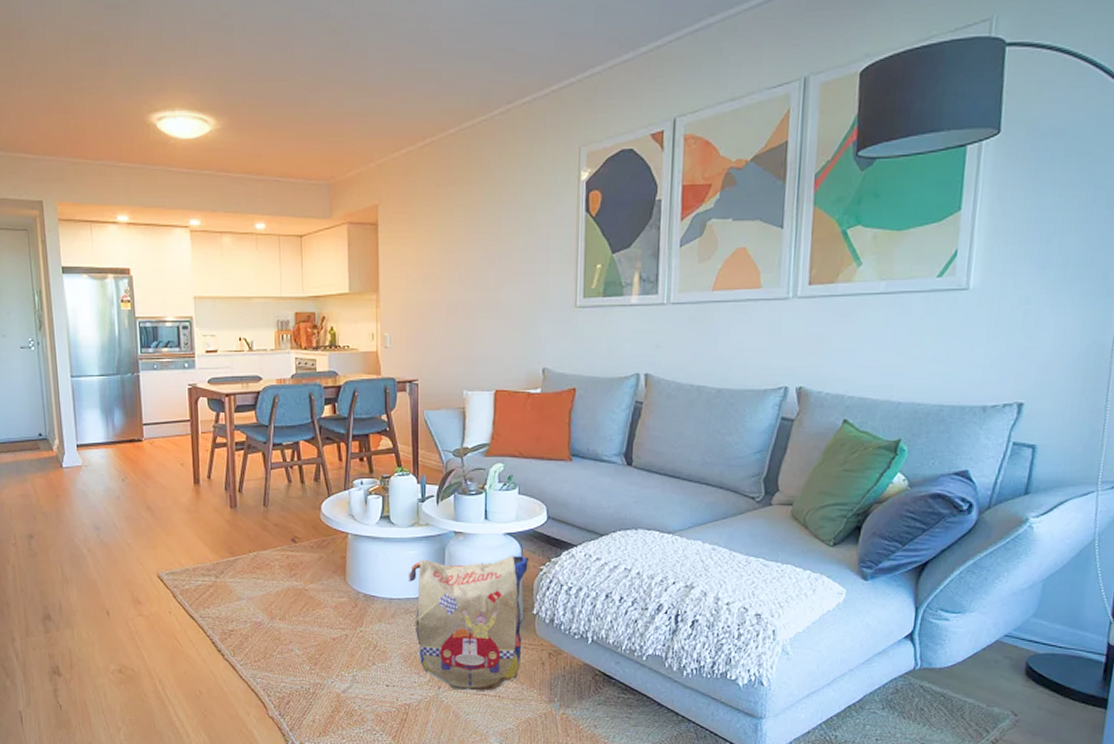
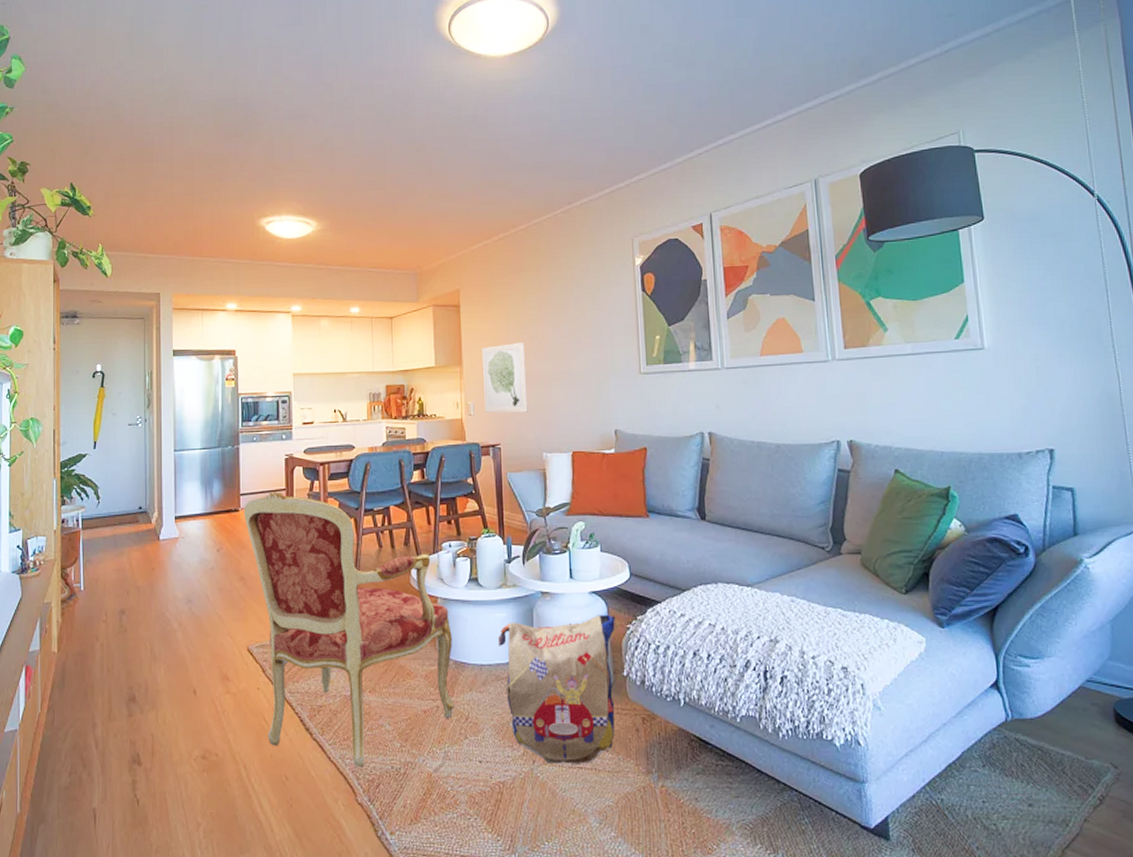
armchair: none [147,422,363,687] -> present [243,491,454,768]
wall art: none [401,267,450,347] -> present [481,341,528,414]

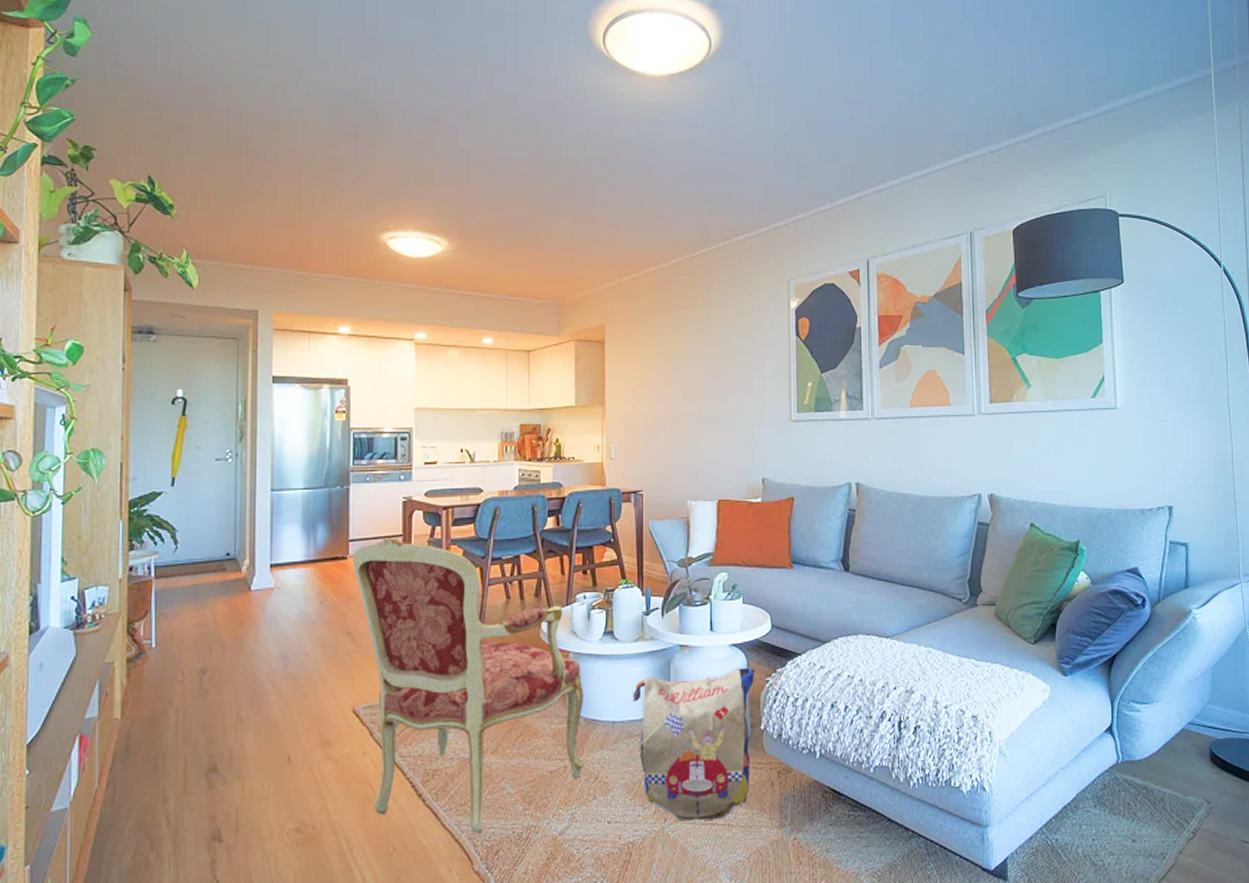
wall art: present [481,341,528,414] -> none [626,383,673,458]

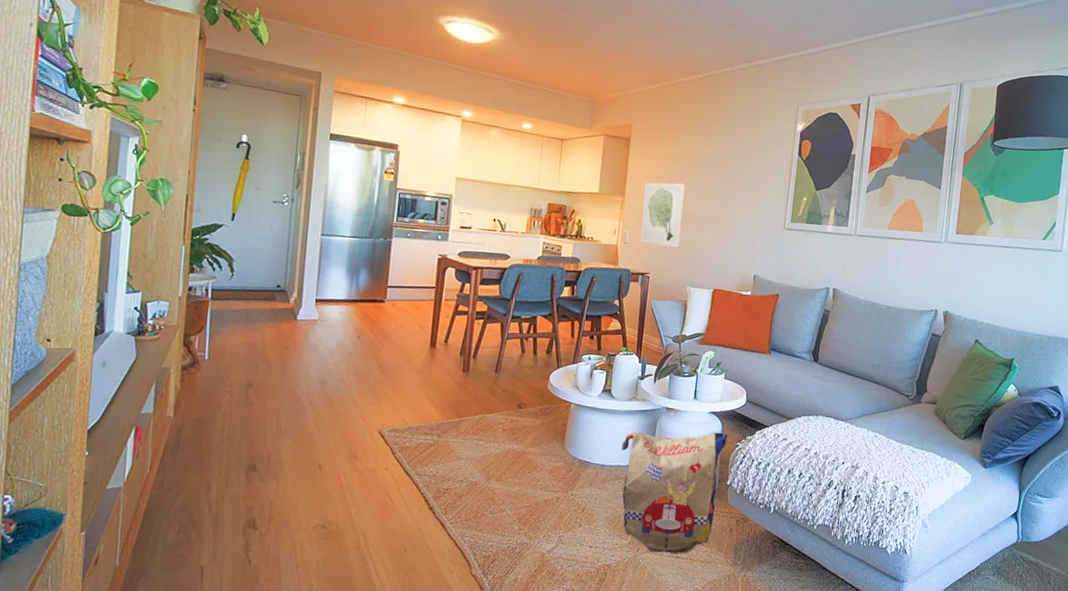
armchair: present [352,537,583,835] -> none [389,288,580,546]
wall art: none [626,383,673,458] -> present [640,182,685,248]

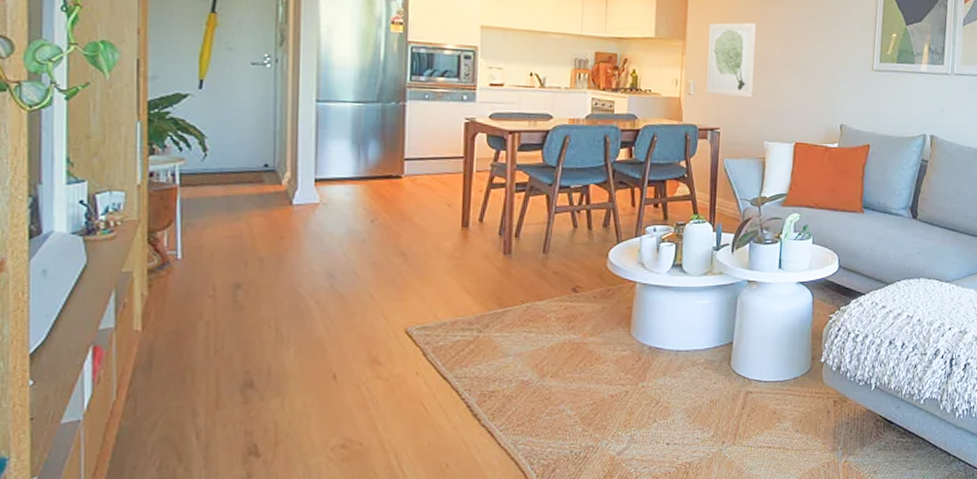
backpack: present [621,431,728,554] -> none [698,304,819,444]

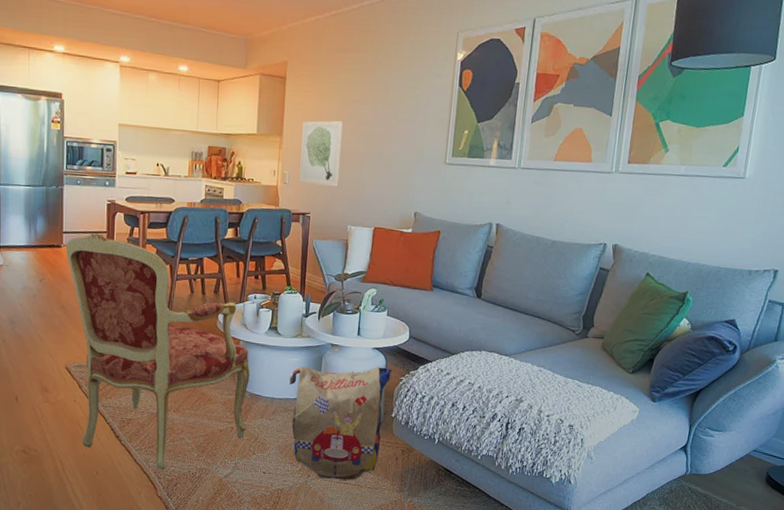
armchair: none [407,159,649,453] -> present [66,233,250,470]
backpack: none [698,304,819,444] -> present [289,366,391,481]

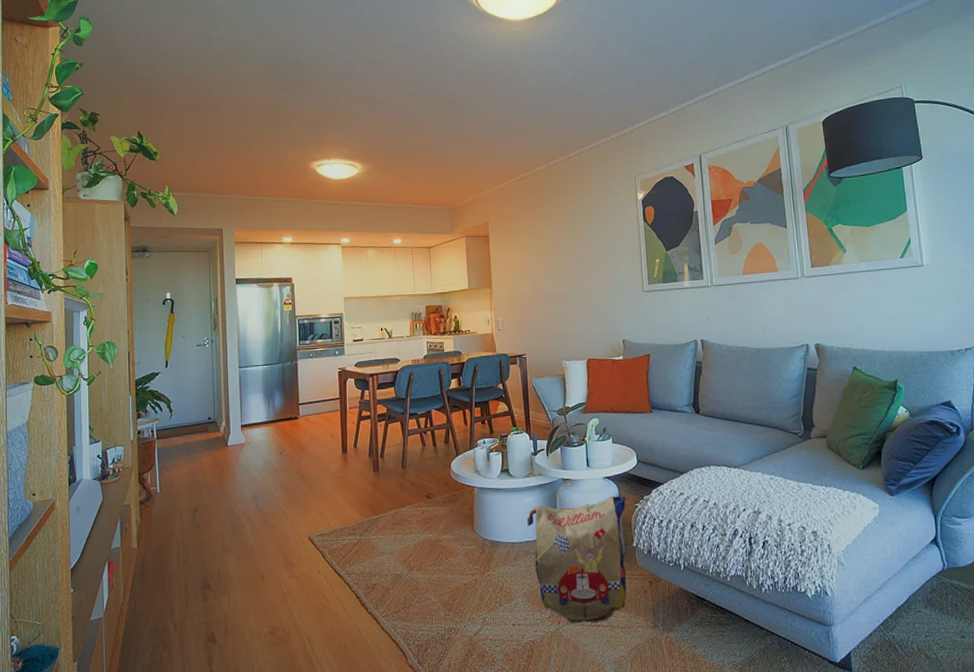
armchair: present [66,233,250,470] -> none [302,400,490,636]
wall art: present [299,120,343,187] -> none [508,266,549,328]

